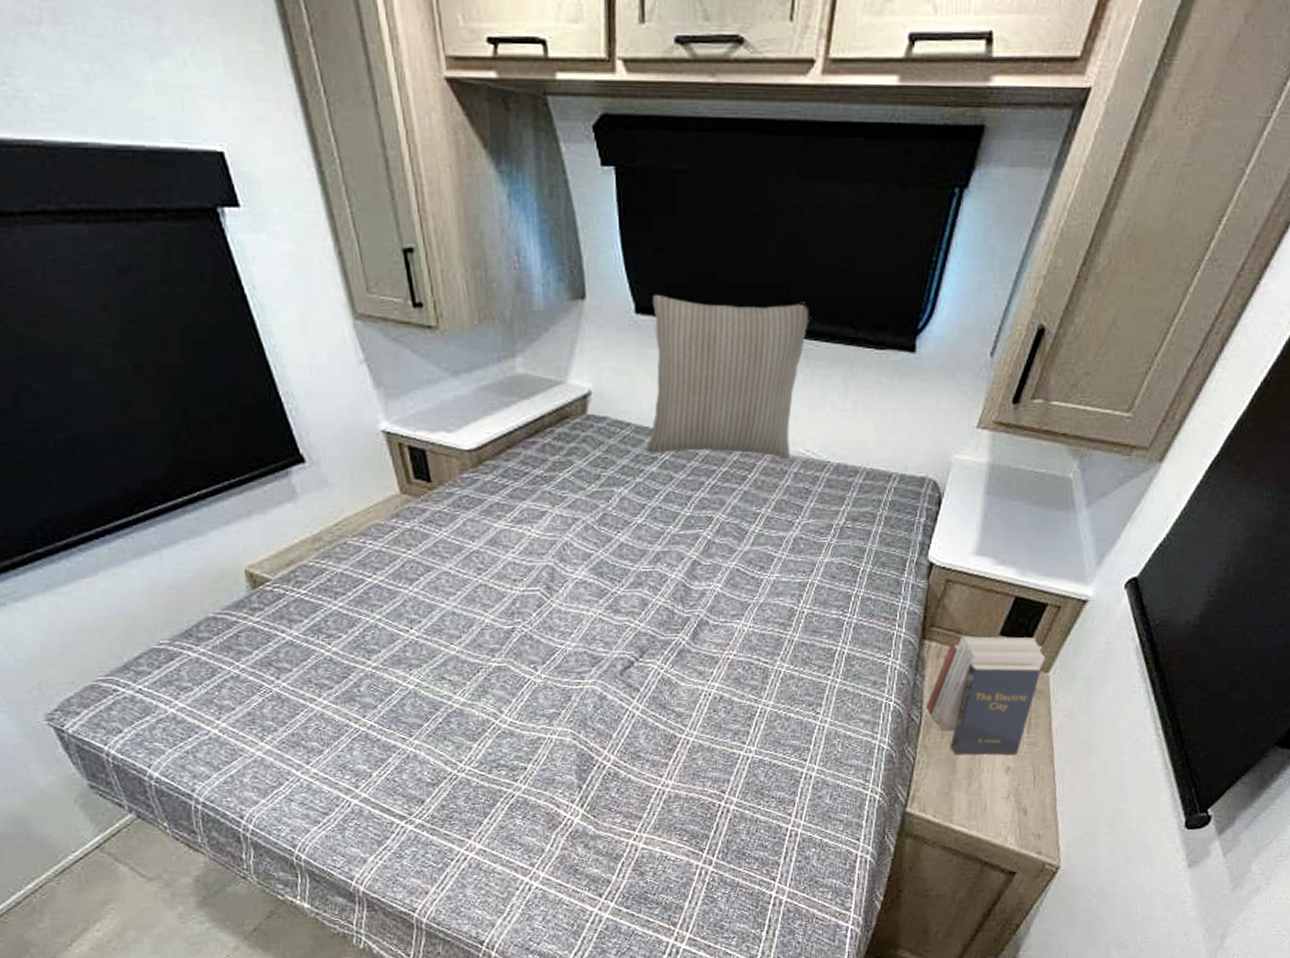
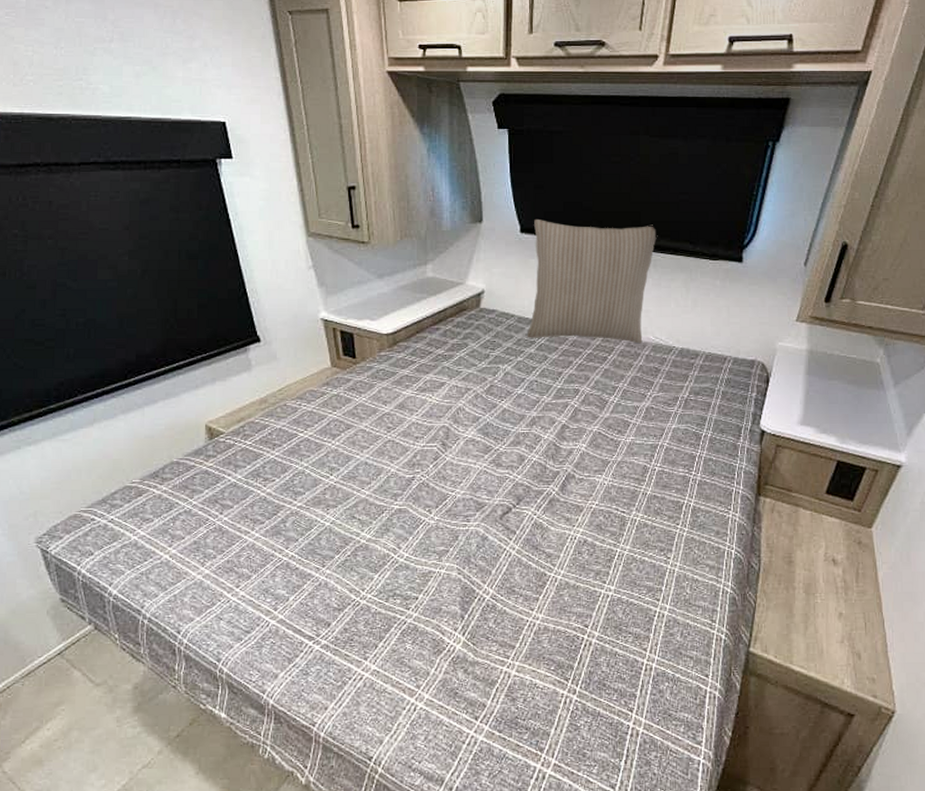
books: present [927,636,1046,756] -> none [764,494,869,603]

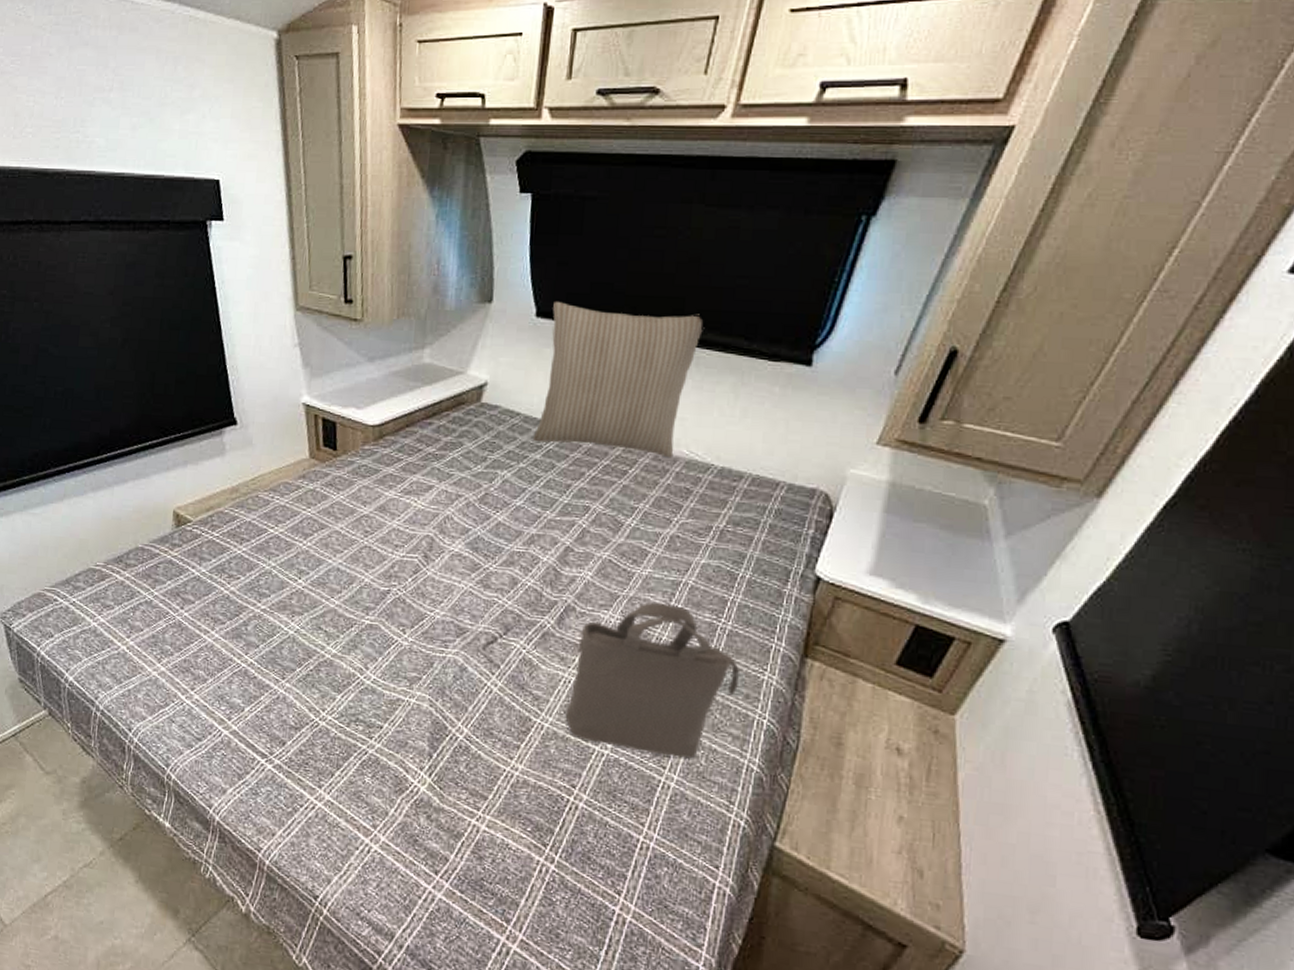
tote bag: none [574,463,710,590] -> present [565,602,739,759]

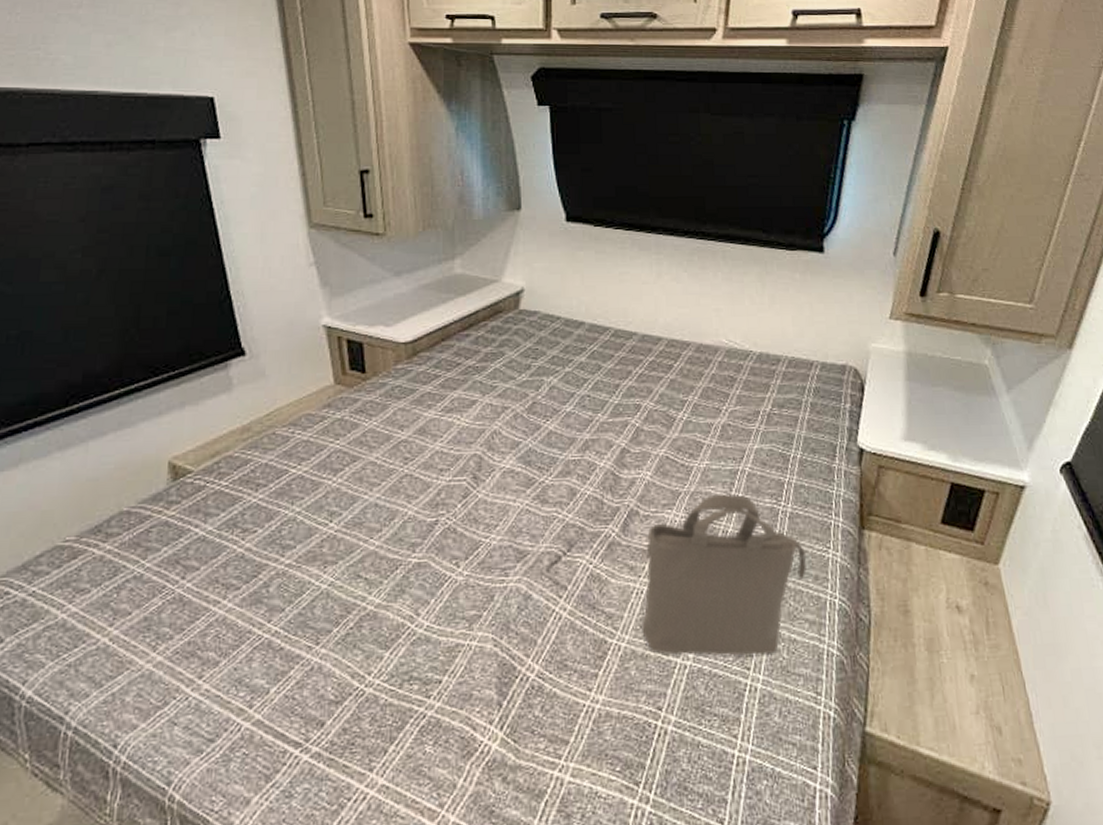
pillow: present [532,300,705,458] -> none [575,205,726,349]

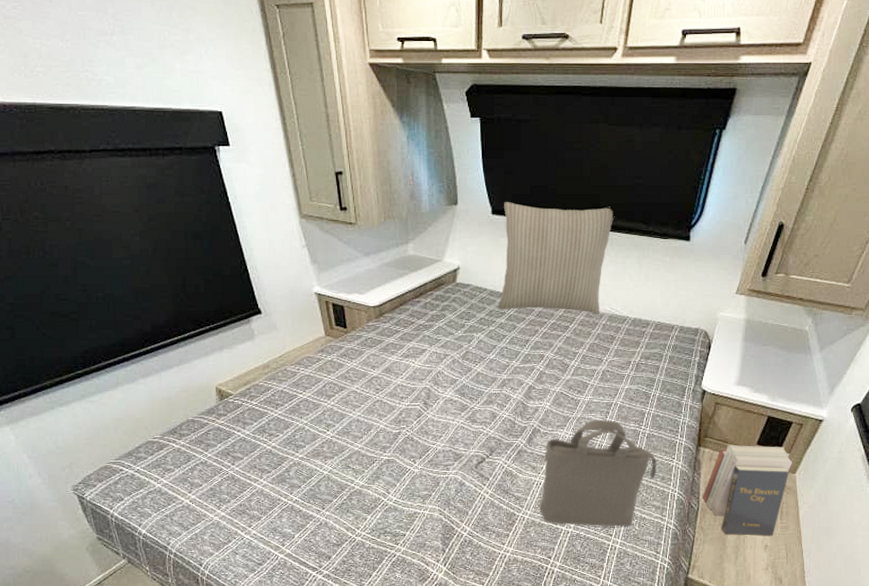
pillow: none [575,205,726,349] -> present [497,201,615,315]
books: none [874,525,994,661] -> present [703,445,793,537]

